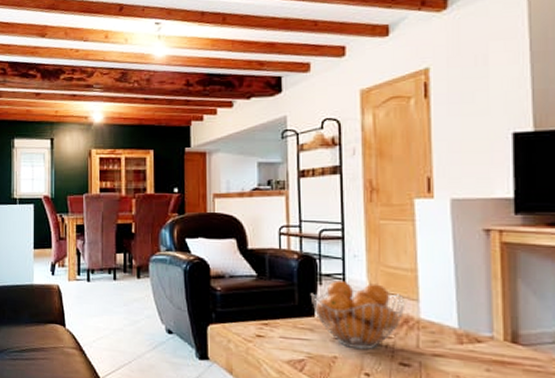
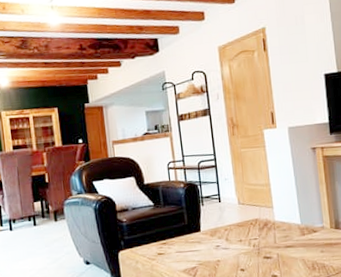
fruit basket: present [310,279,406,350] -> none [196,199,264,252]

